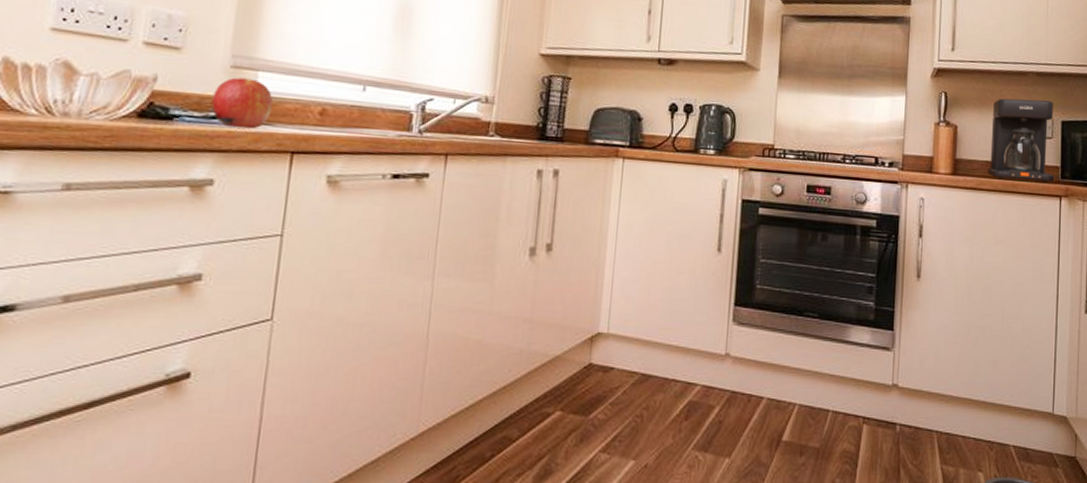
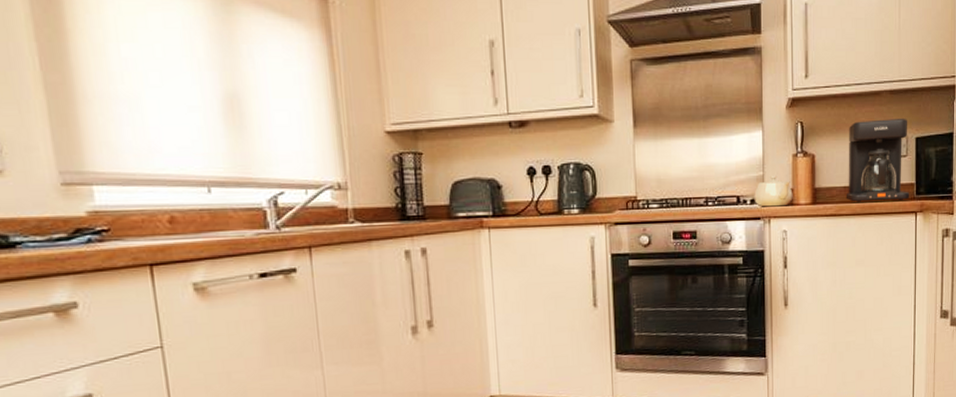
fruit: present [211,77,273,129] -> none [51,194,118,248]
teapot: none [892,140,933,173] -> present [754,175,793,207]

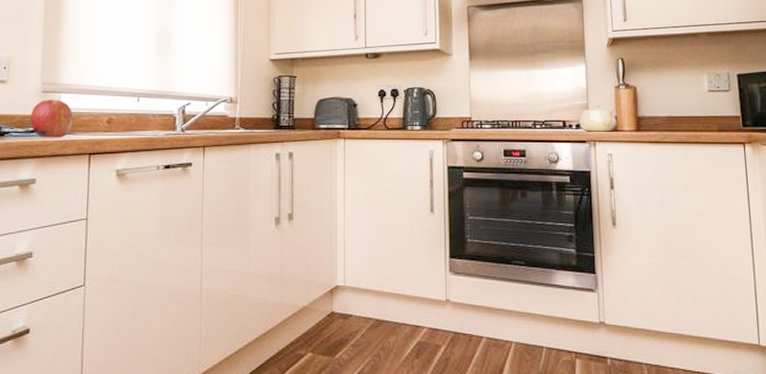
fruit: none [51,194,118,248] -> present [30,100,73,138]
coffee maker: present [846,119,910,202] -> none [669,57,736,131]

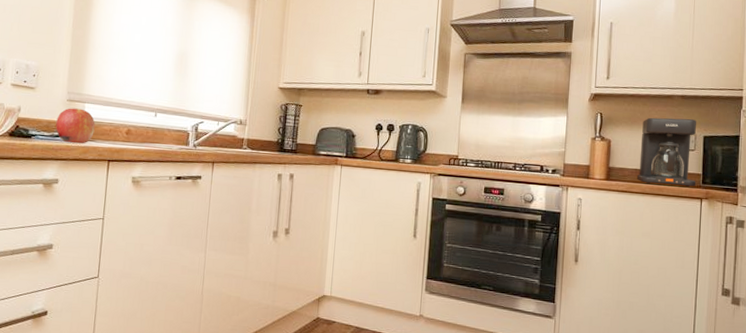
teapot: present [579,104,617,132] -> none [555,152,590,179]
coffee maker: none [669,57,736,131] -> present [636,117,697,187]

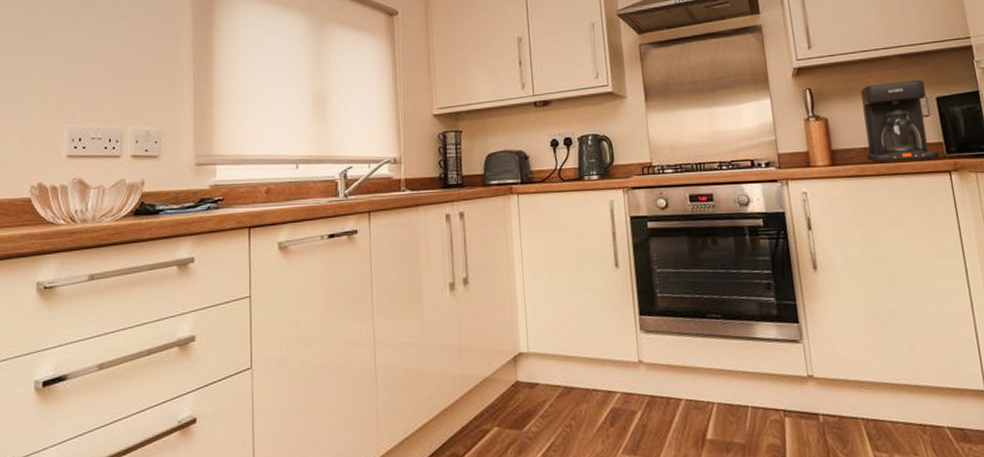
fruit: present [55,108,95,144] -> none [185,172,230,214]

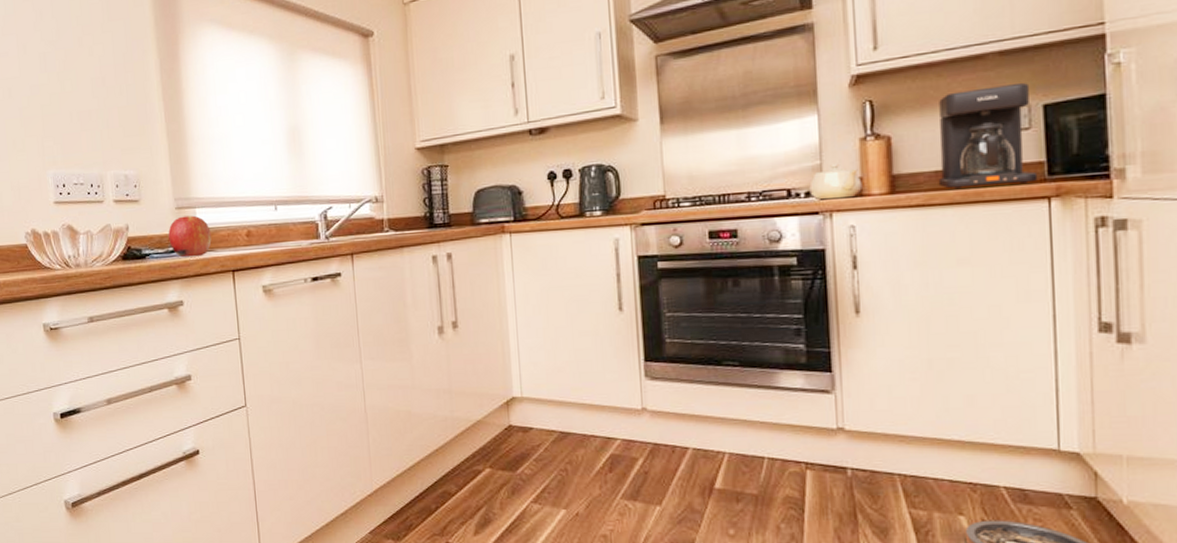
fruit: none [185,172,230,214] -> present [168,215,212,258]
teapot: none [768,139,810,170] -> present [809,163,862,200]

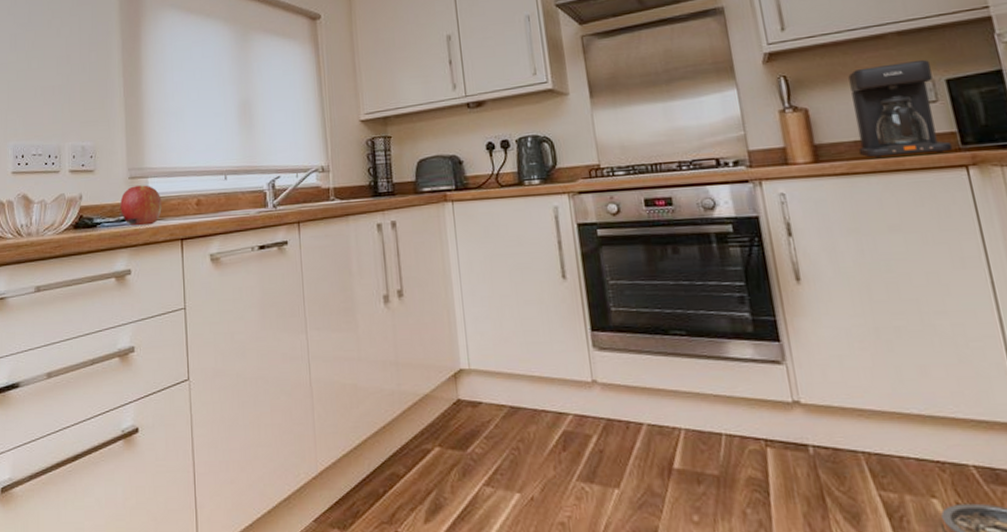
teapot: present [809,163,862,200] -> none [736,134,788,169]

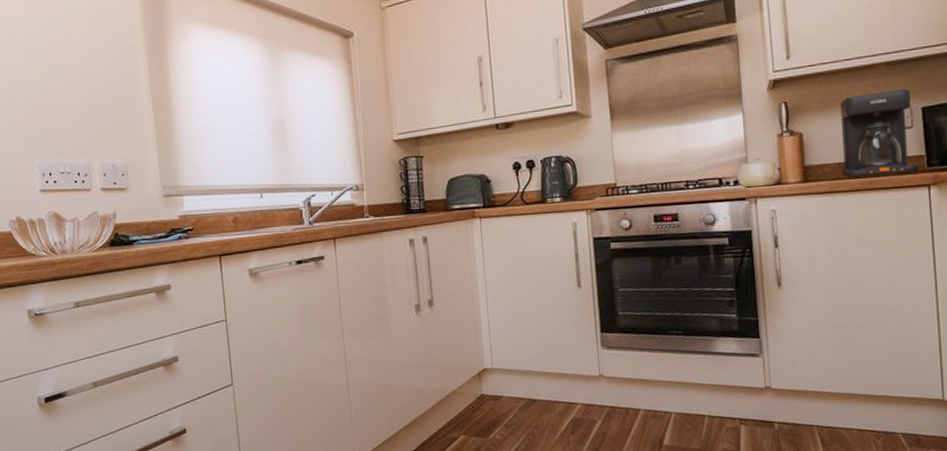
fruit: present [120,185,162,226] -> none [156,203,199,243]
teapot: none [736,134,788,169] -> present [737,155,781,188]

